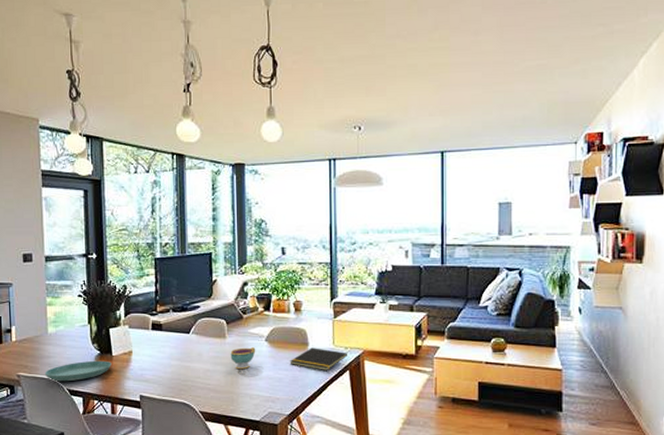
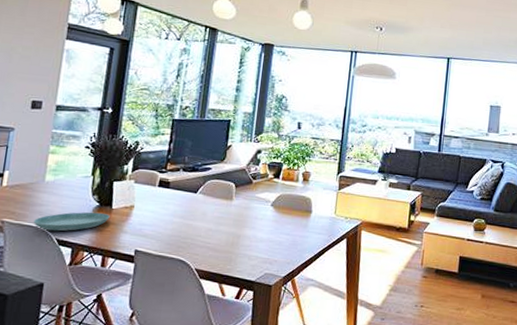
teacup: present [230,347,256,370] -> none [234,210,261,231]
notepad: present [289,348,348,370] -> none [291,215,348,237]

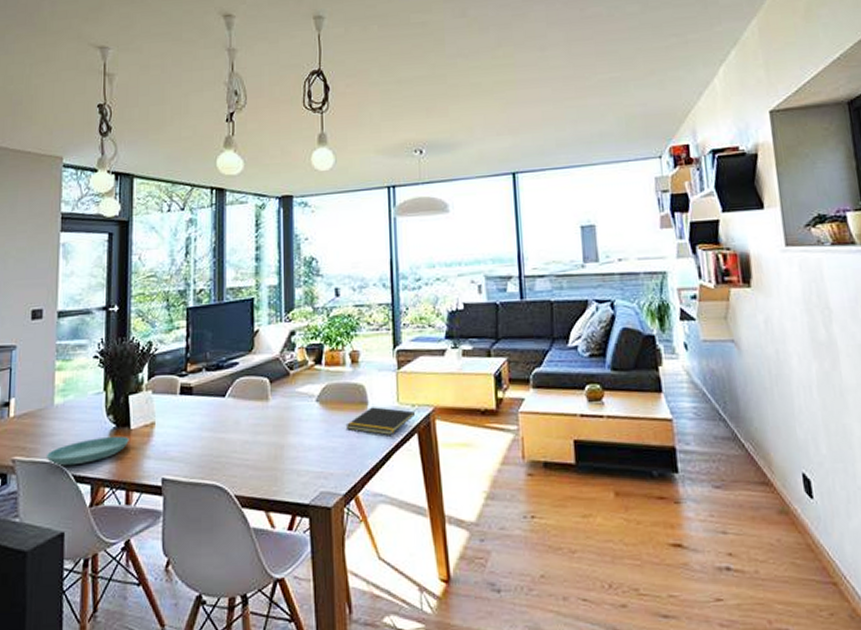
notepad: none [291,215,348,237] -> present [345,407,416,435]

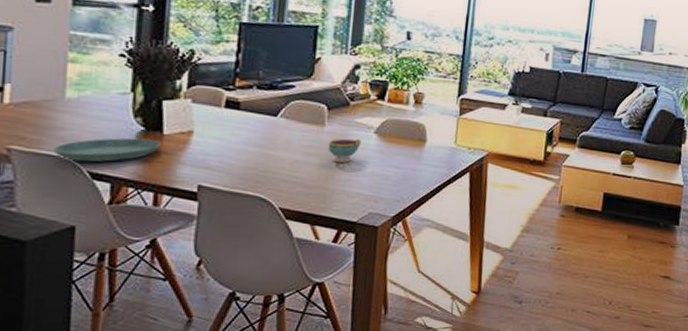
teacup: none [274,410,305,439] -> present [328,138,362,163]
notepad: present [345,407,416,435] -> none [401,145,471,171]

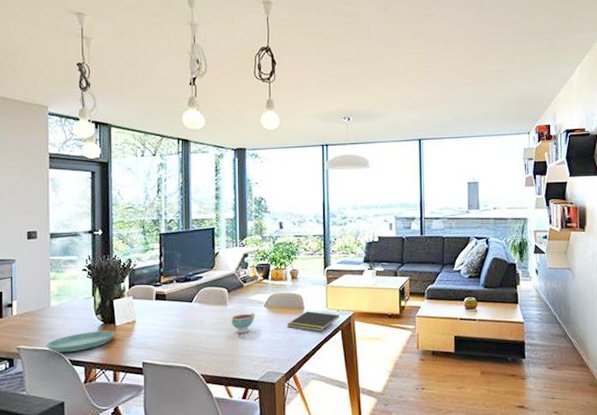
notepad: none [401,145,471,171] -> present [287,311,340,331]

